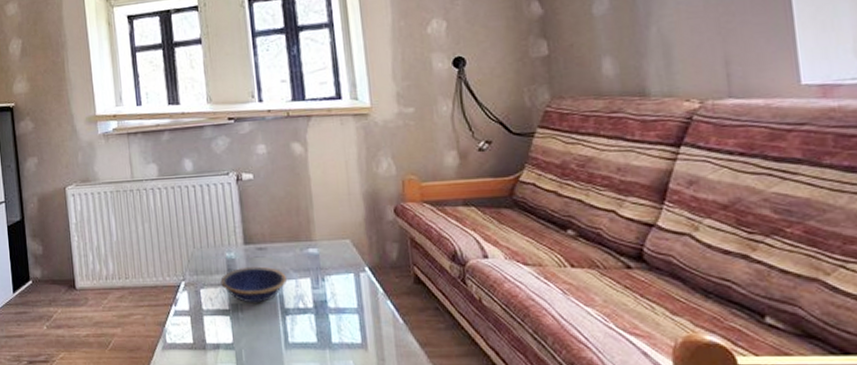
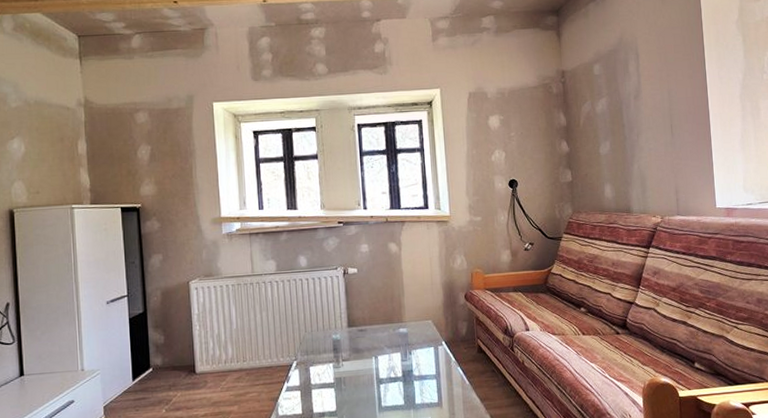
bowl: present [220,266,287,304] -> none [327,345,382,376]

